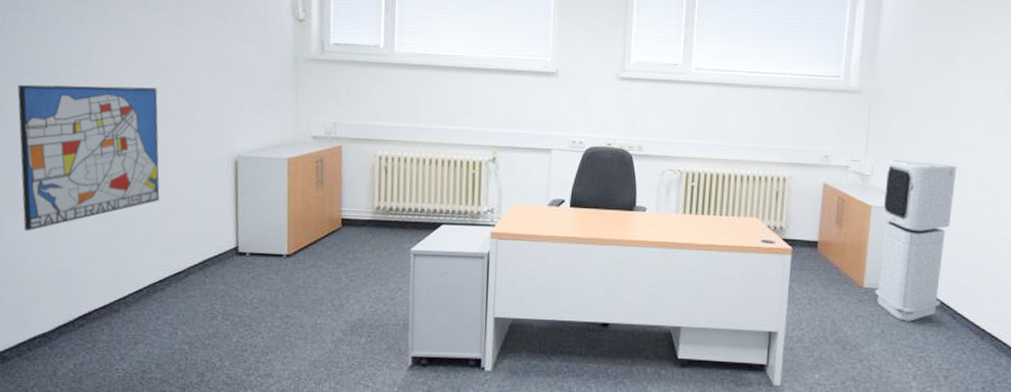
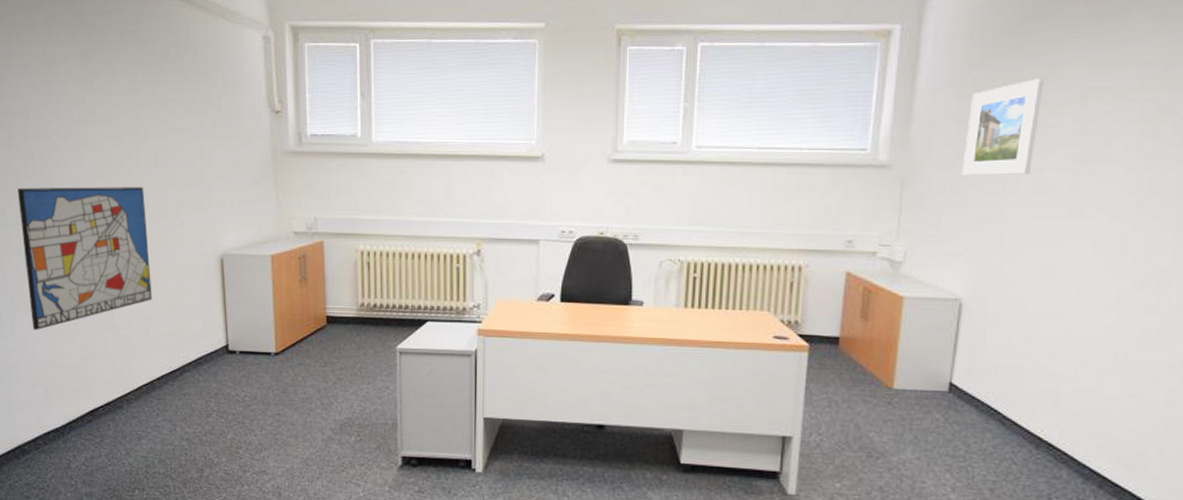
air purifier: present [875,159,957,321] -> none [906,243,1009,427]
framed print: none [918,22,982,103] -> present [962,78,1044,176]

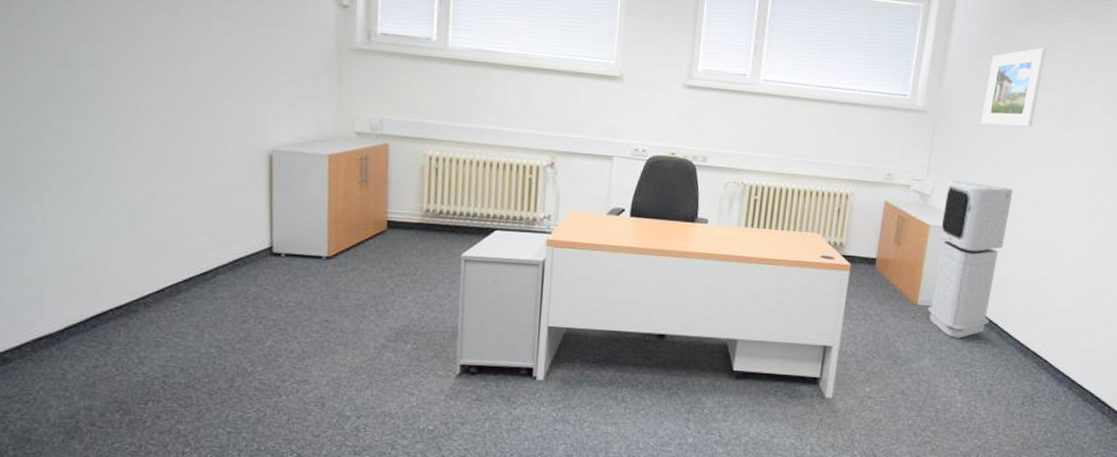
wall art: present [17,187,152,331] -> none [15,60,184,223]
air purifier: none [906,243,1009,427] -> present [928,180,1013,338]

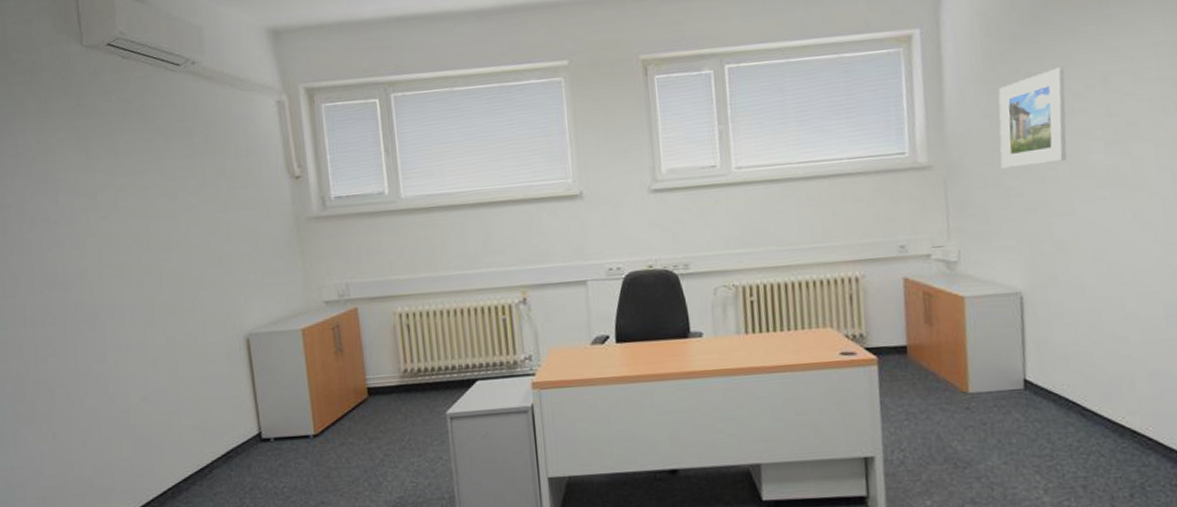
air purifier: present [928,180,1013,338] -> none [977,236,1065,426]

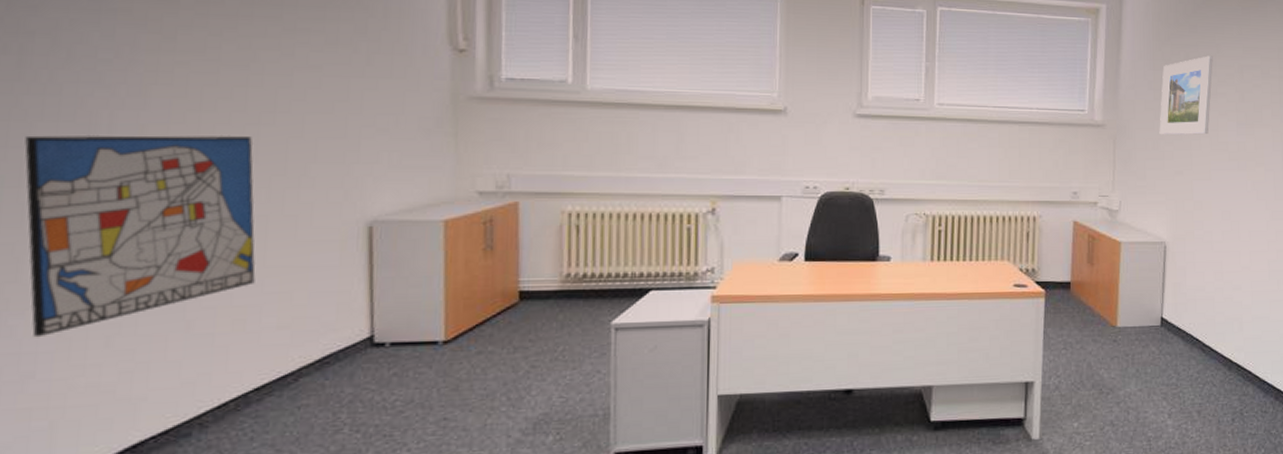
wall art: none [15,272,173,443] -> present [24,135,256,338]

